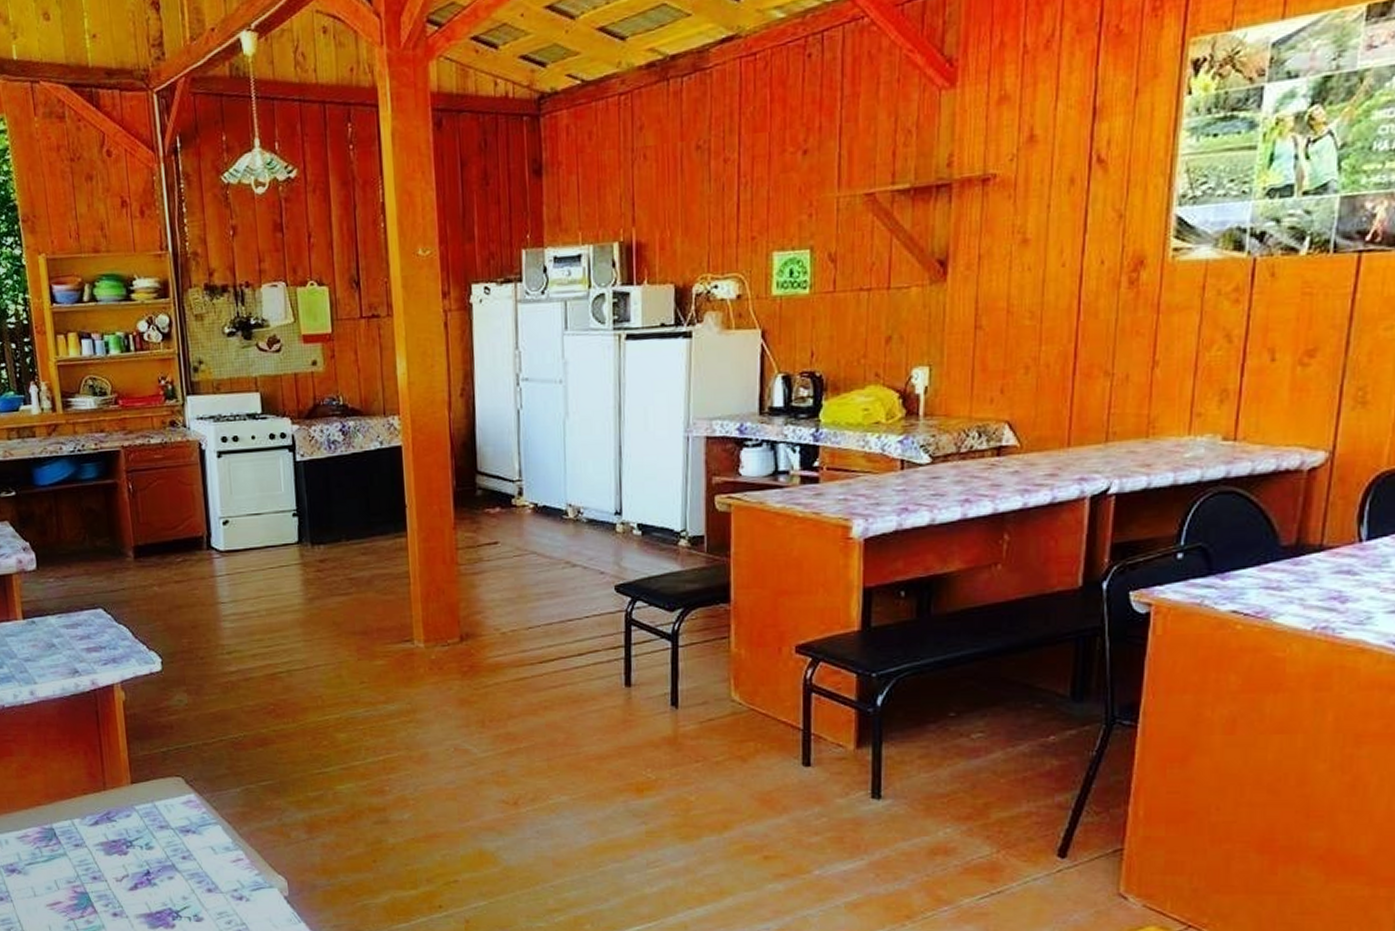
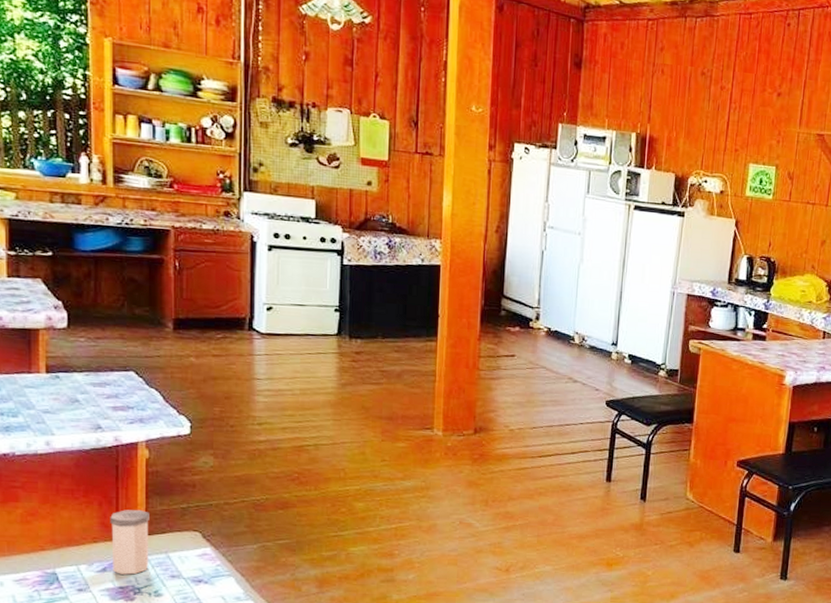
salt shaker: none [96,757,138,827] -> present [110,510,149,575]

